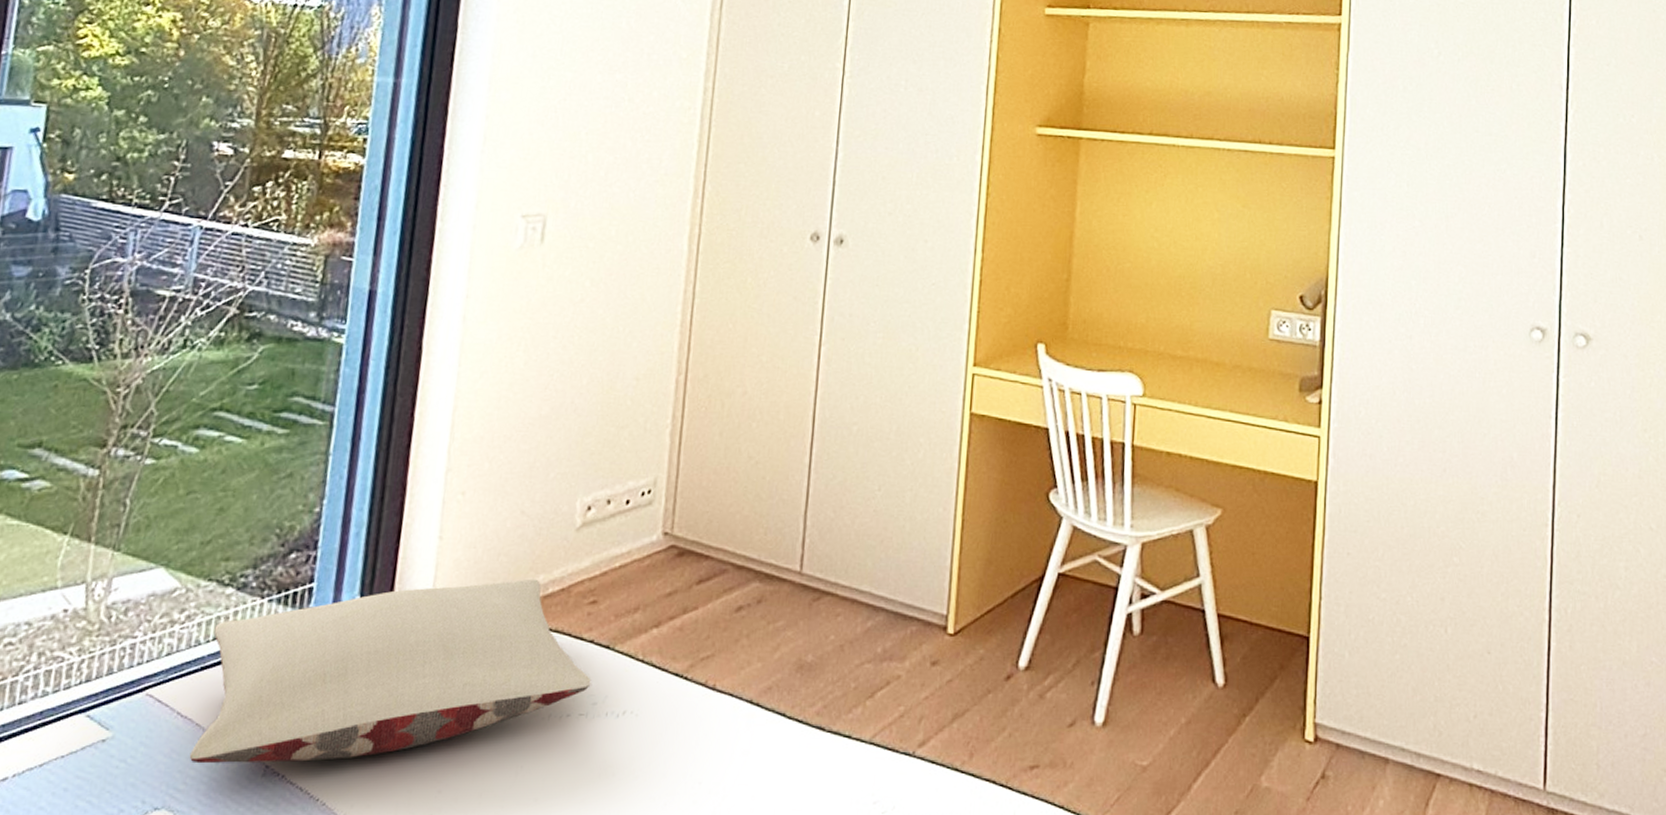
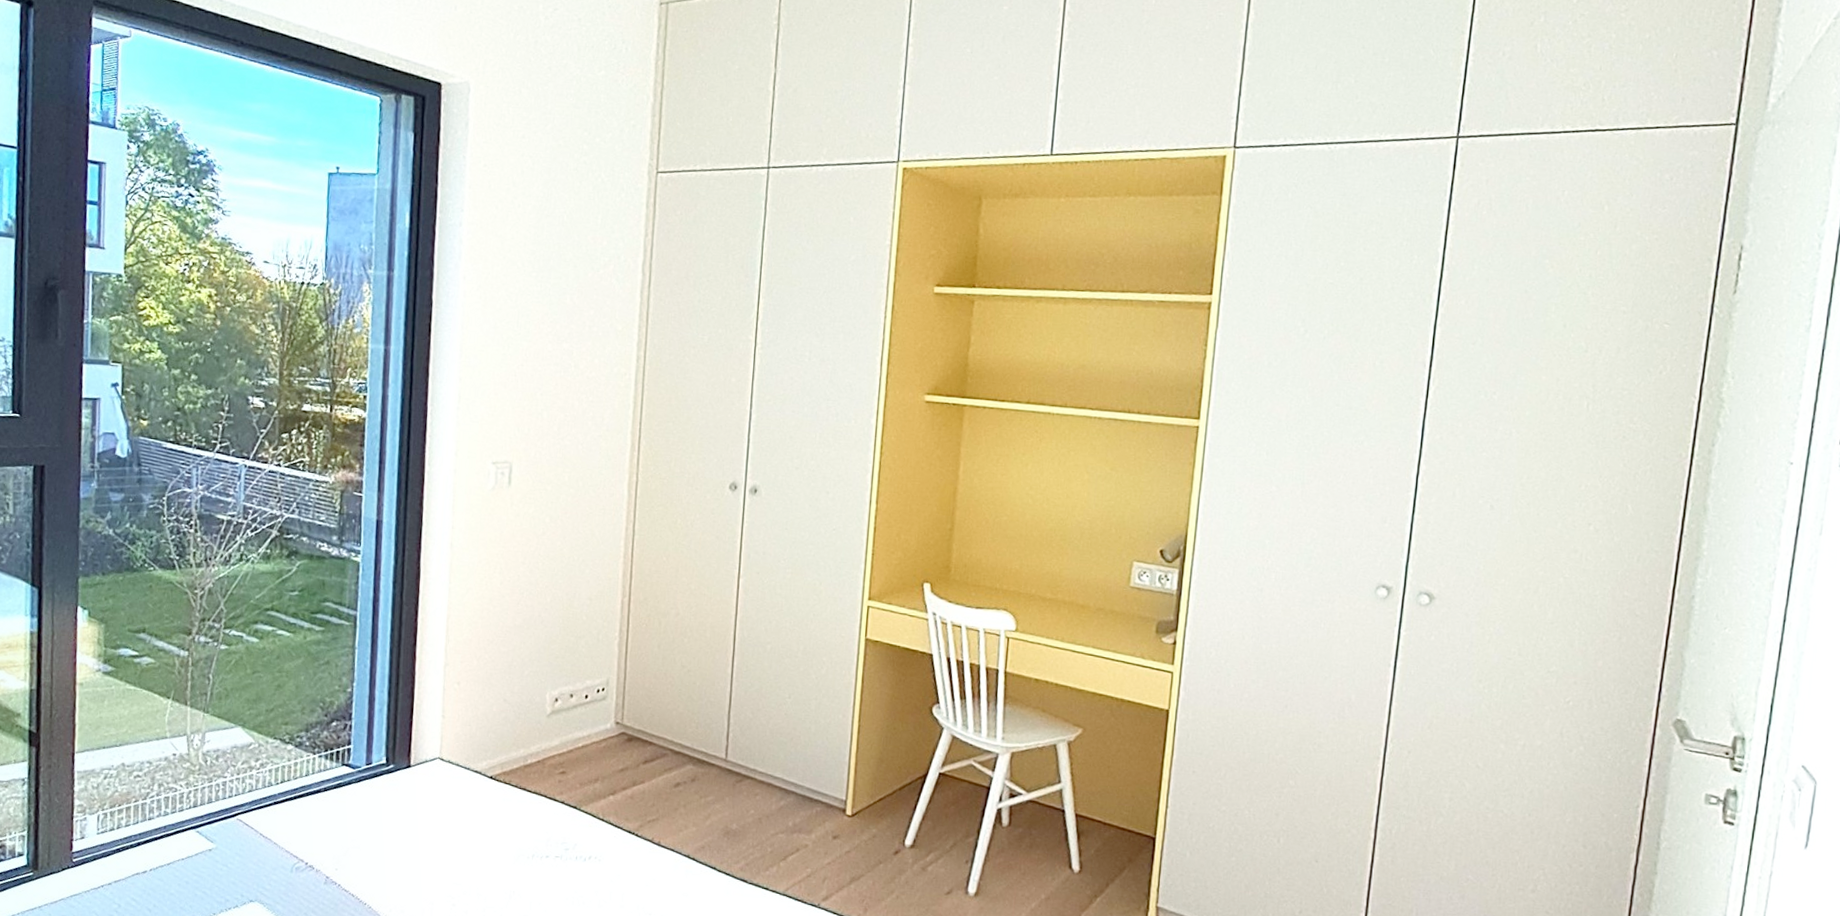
pillow: present [189,578,592,764] -> none [271,751,564,876]

